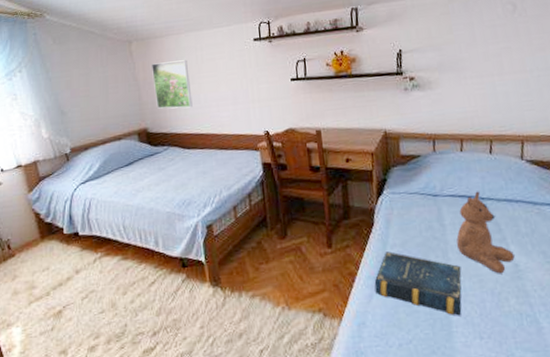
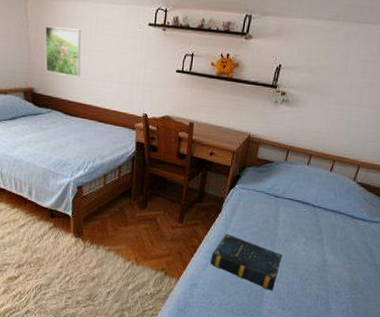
teddy bear: present [456,191,515,274] -> none [284,199,326,266]

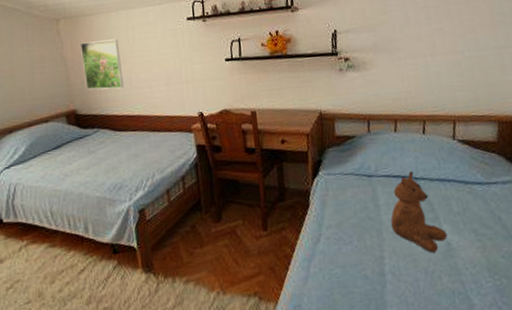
book: present [210,234,282,291] -> none [310,233,396,296]
teddy bear: none [284,199,326,266] -> present [390,171,447,253]

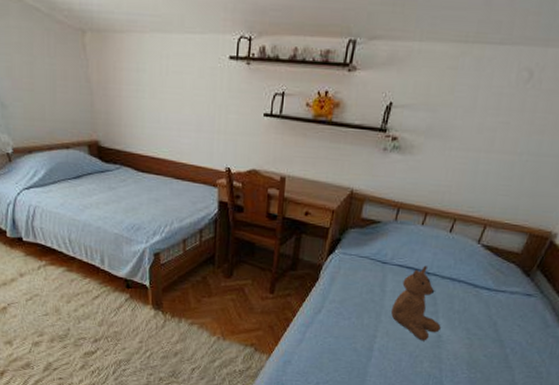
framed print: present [81,39,124,90] -> none [108,65,151,127]

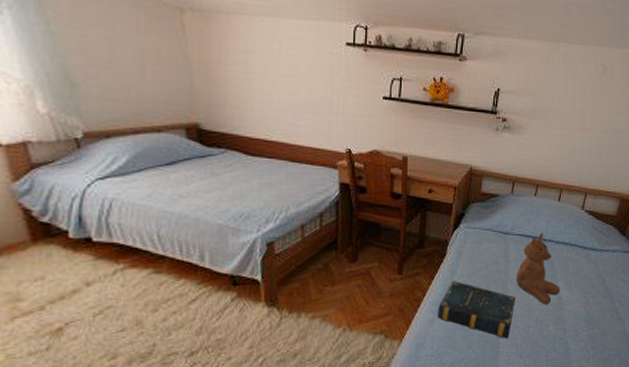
book: none [306,305,389,369] -> present [437,281,516,339]

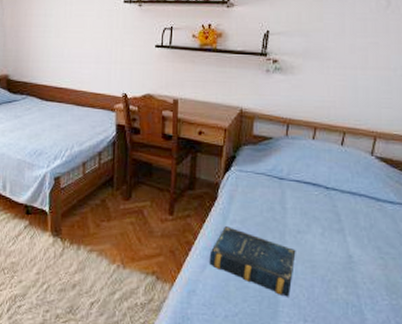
teddy bear: present [516,233,560,305] -> none [296,180,350,263]

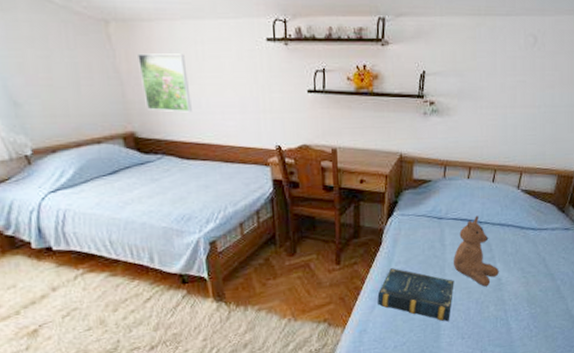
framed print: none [19,12,56,61] -> present [138,54,192,113]
teddy bear: none [296,180,350,263] -> present [454,215,499,287]

